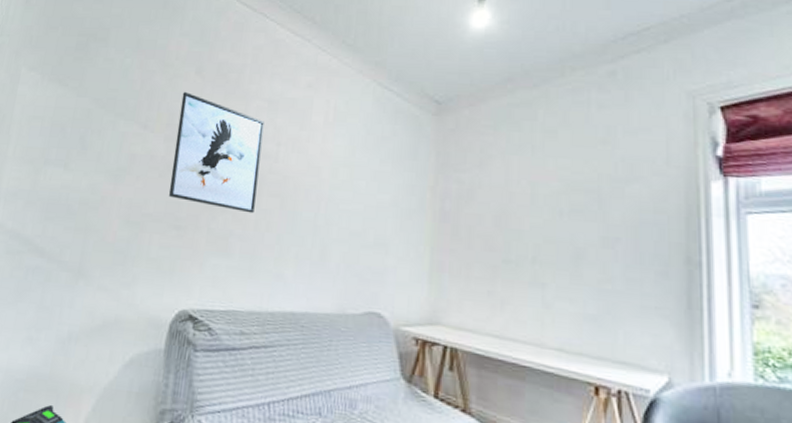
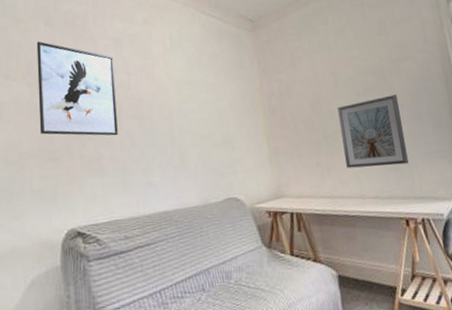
picture frame: none [527,223,613,316] -> present [337,95,409,168]

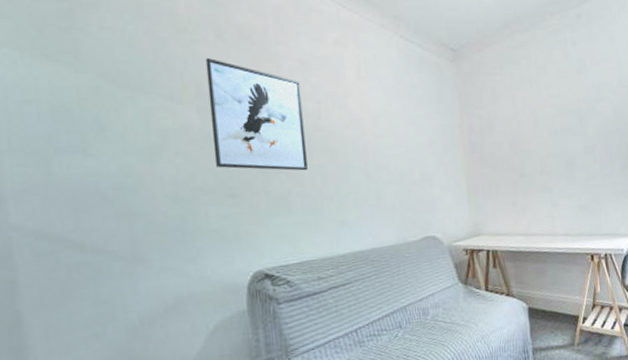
picture frame: present [337,95,409,168] -> none [536,135,597,207]

